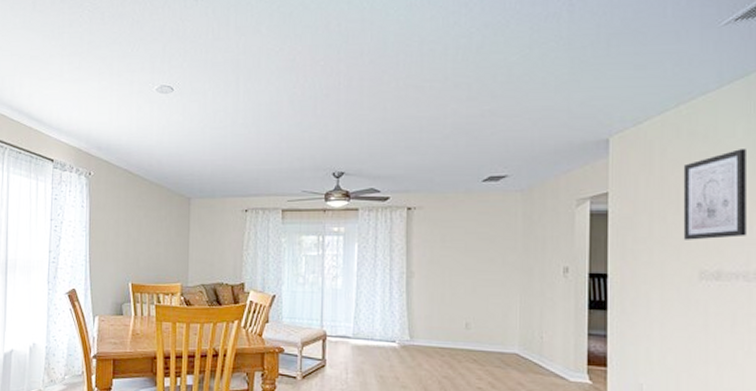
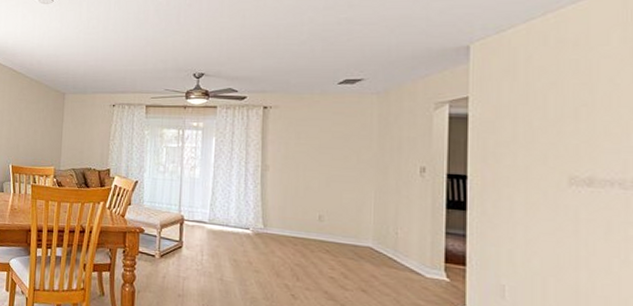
wall art: present [683,149,746,240] -> none [550,57,623,146]

